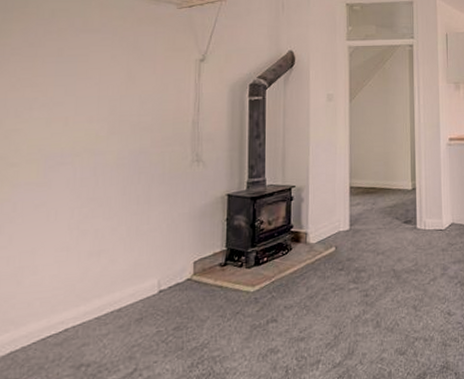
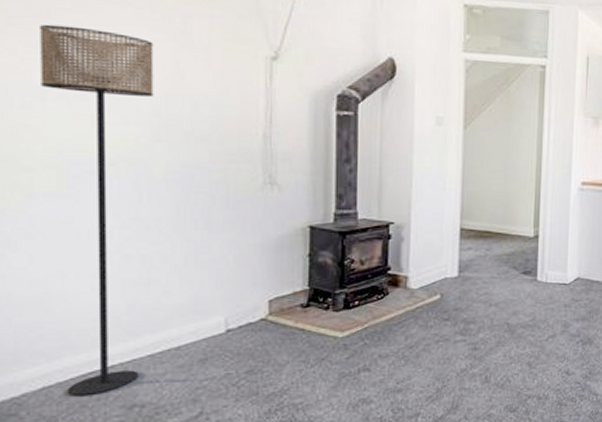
floor lamp: none [28,51,114,360] -> present [40,24,154,397]

